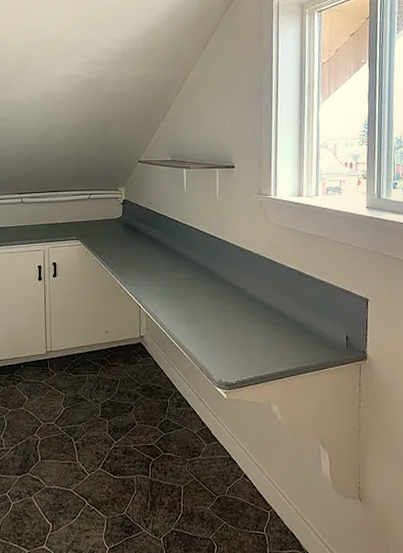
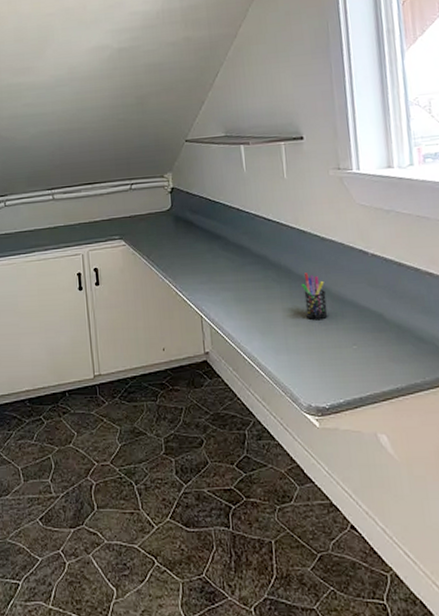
pen holder: none [223,276,241,313] -> present [302,273,328,319]

